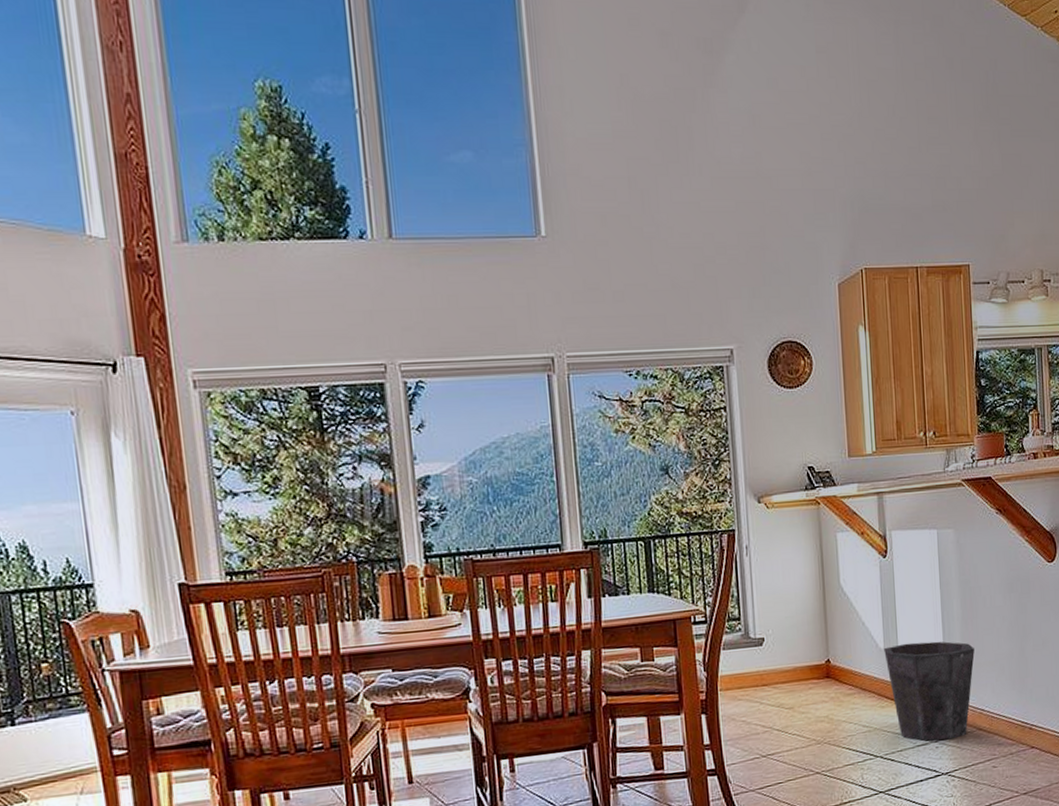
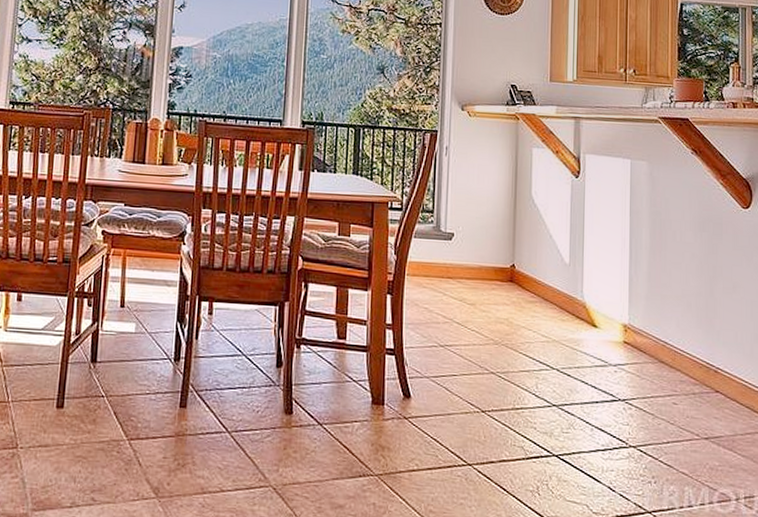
waste bin: present [884,641,975,741] -> none [569,262,661,366]

